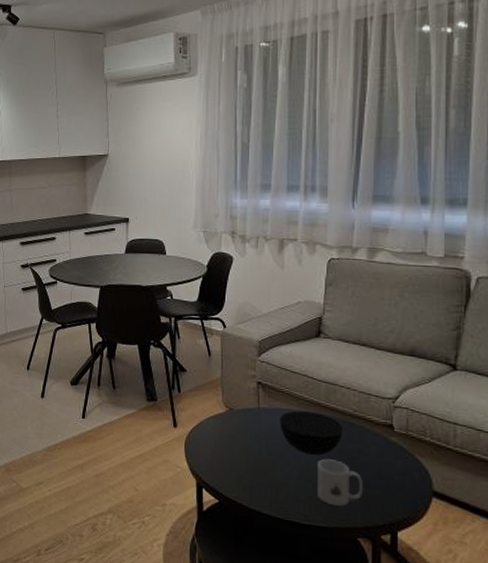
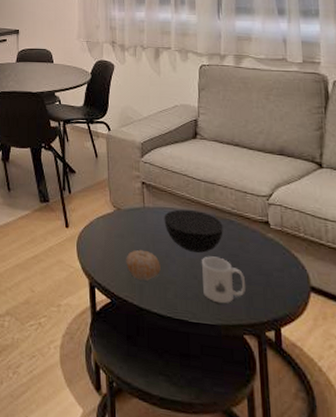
fruit: none [236,450,273,483] -> present [126,249,161,281]

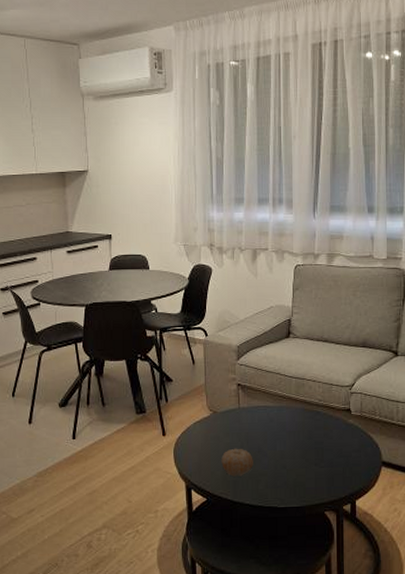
bowl: present [164,209,223,253] -> none [257,406,311,444]
mug: present [202,256,245,304] -> none [291,446,328,487]

